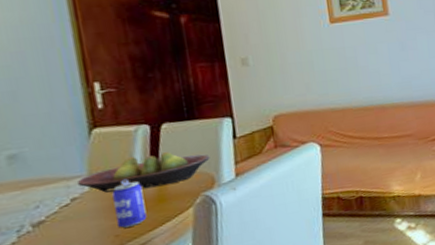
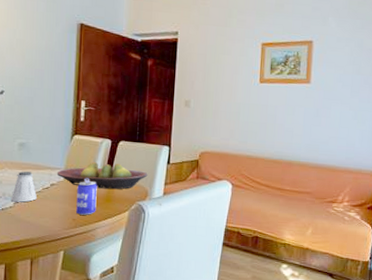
saltshaker: none [10,190,53,236] -> present [10,171,37,202]

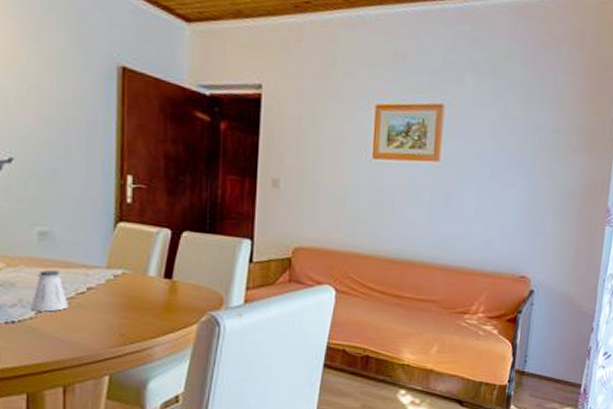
fruit bowl: present [56,161,148,190] -> none [95,258,223,296]
beer can: present [76,178,97,215] -> none [125,280,153,329]

